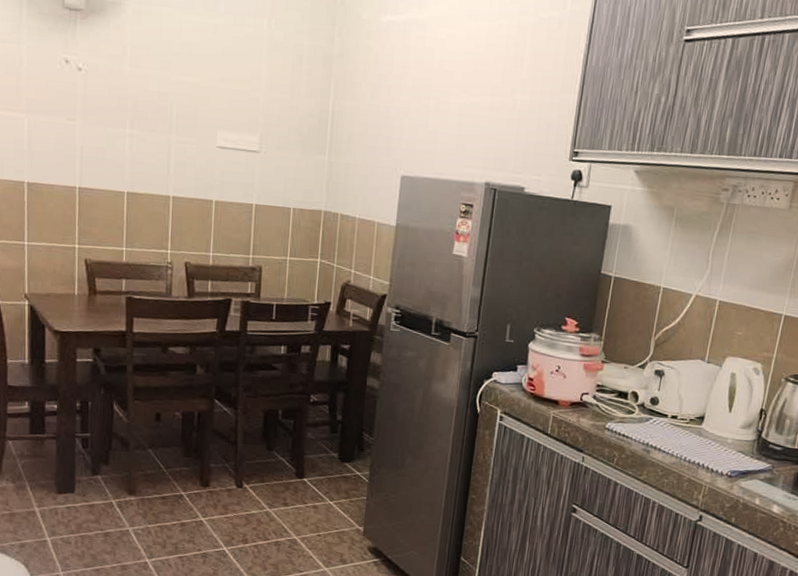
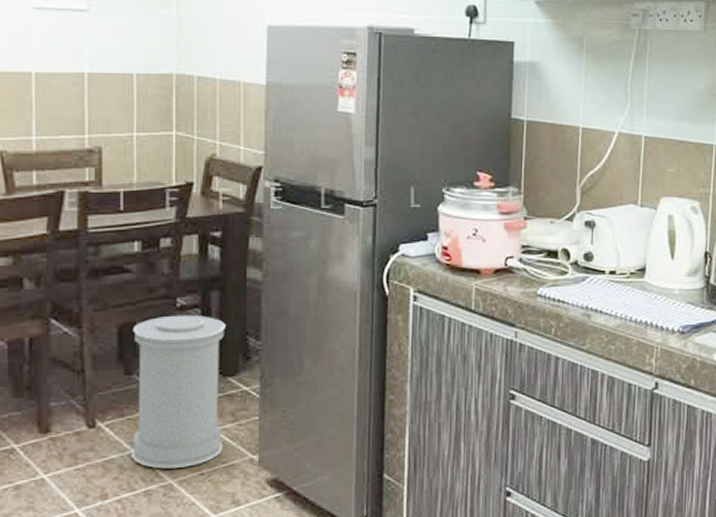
trash can: none [268,408,347,528] -> present [132,314,226,469]

